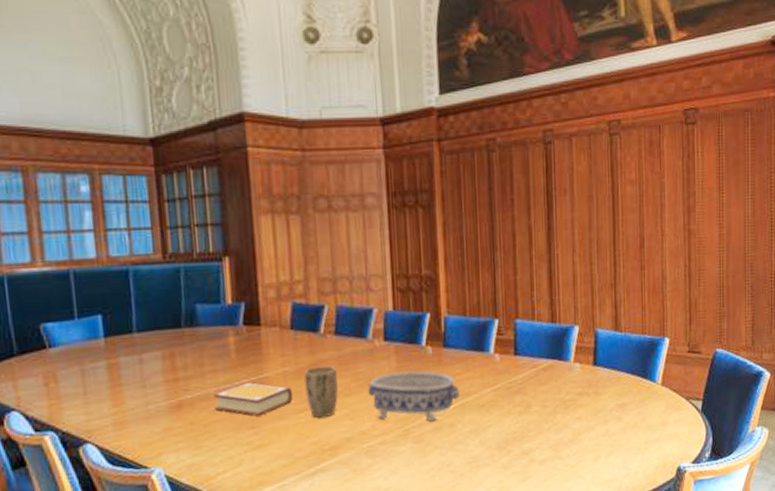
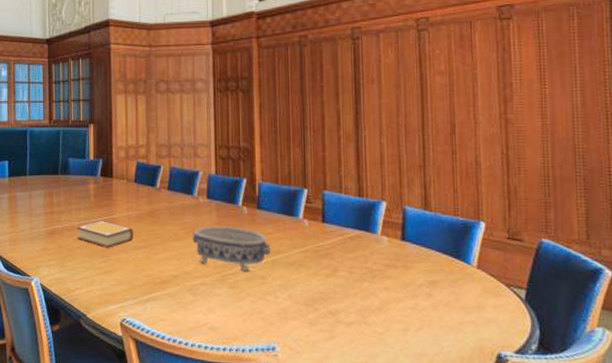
plant pot: present [303,365,338,419] -> none [142,214,169,257]

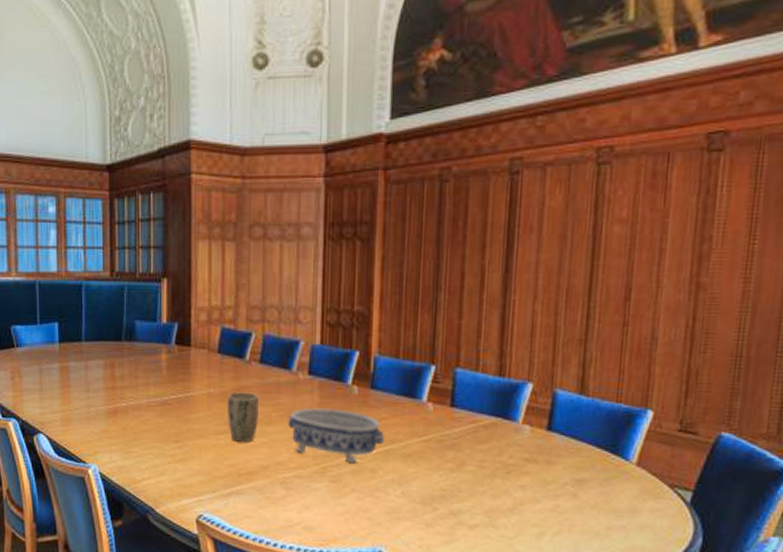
book: present [77,221,134,248] -> none [145,399,216,432]
plant pot: none [142,214,169,257] -> present [226,392,259,443]

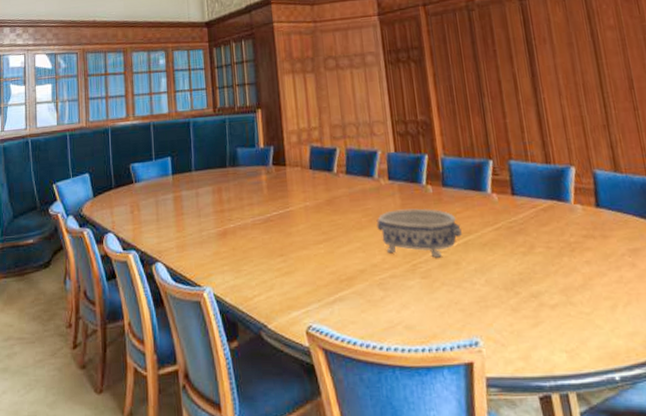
plant pot: present [226,392,259,443] -> none [321,201,352,250]

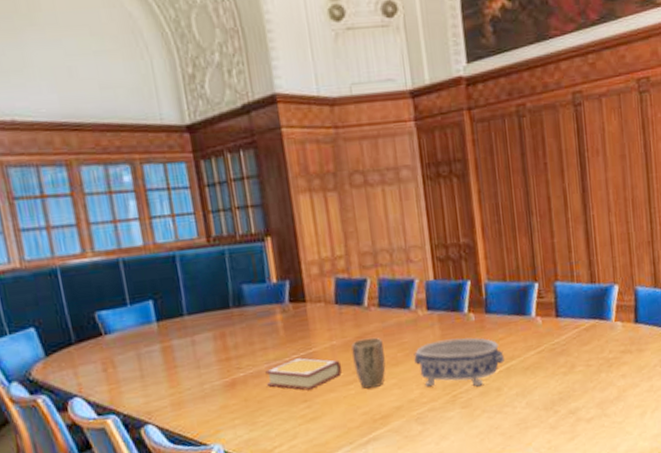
book: none [251,215,314,246] -> present [265,357,342,391]
plant pot: none [321,201,352,250] -> present [351,337,386,389]

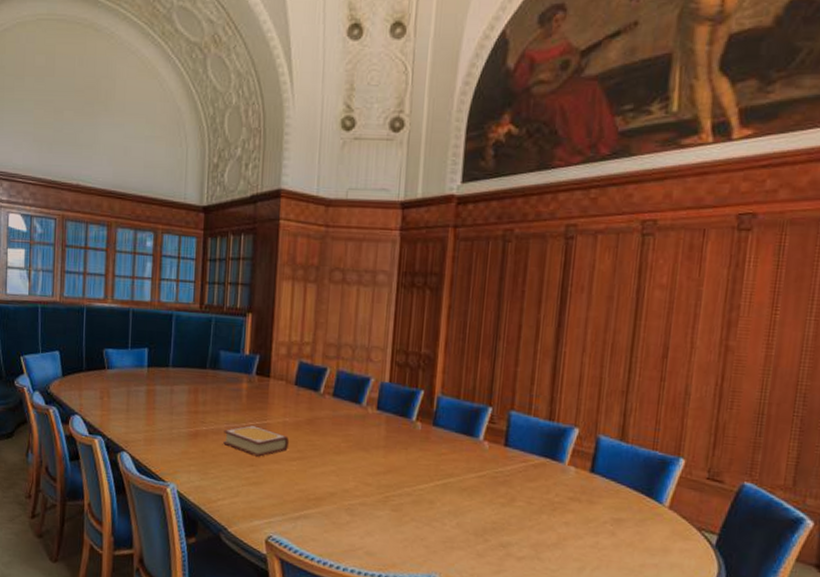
plant pot: present [351,337,386,389] -> none [300,422,330,470]
decorative bowl: present [413,337,504,388] -> none [355,440,443,494]

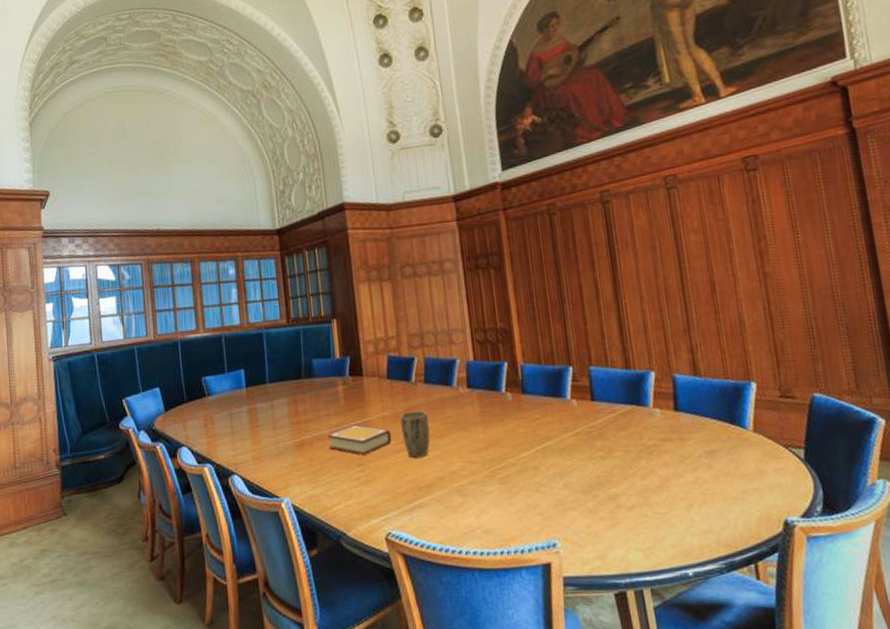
plant pot: none [300,422,330,470] -> present [400,410,430,459]

